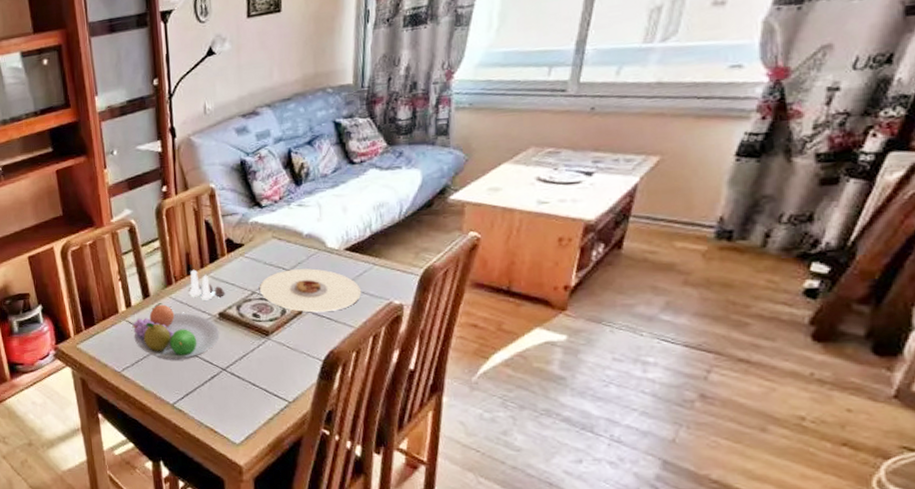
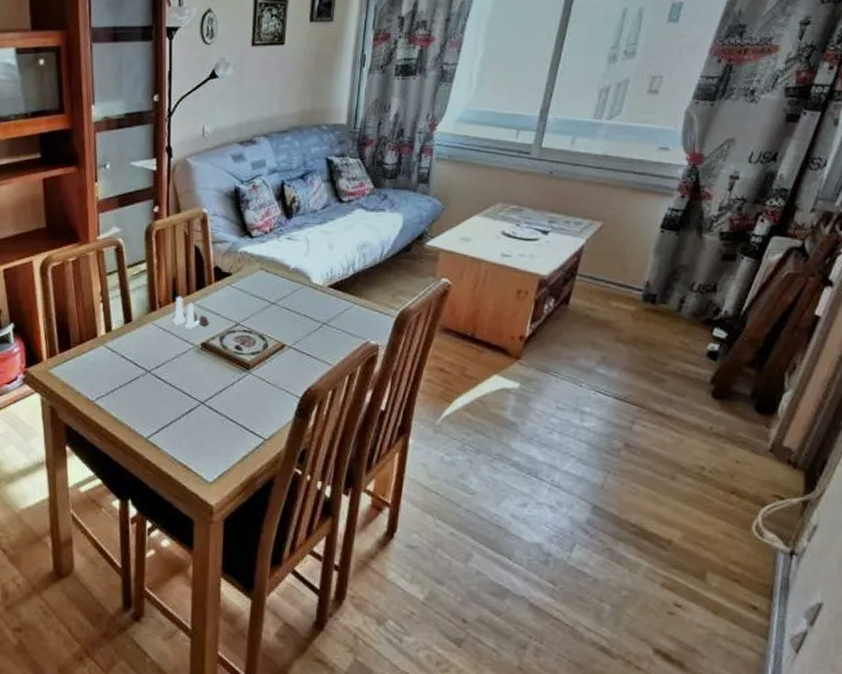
fruit bowl: present [132,302,219,360] -> none [110,328,200,391]
plate: present [260,268,362,313] -> none [244,303,342,349]

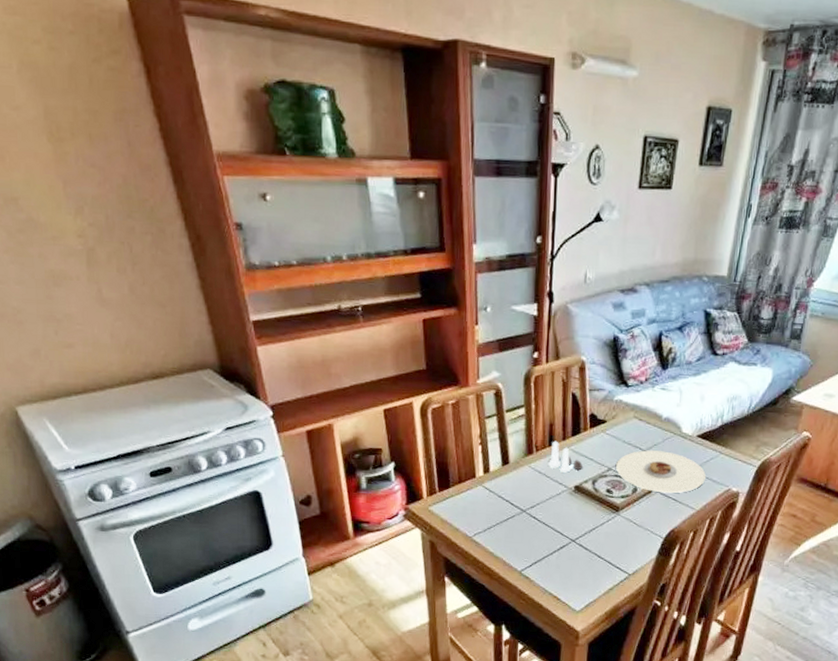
plate: none [244,303,342,349] -> present [616,450,707,494]

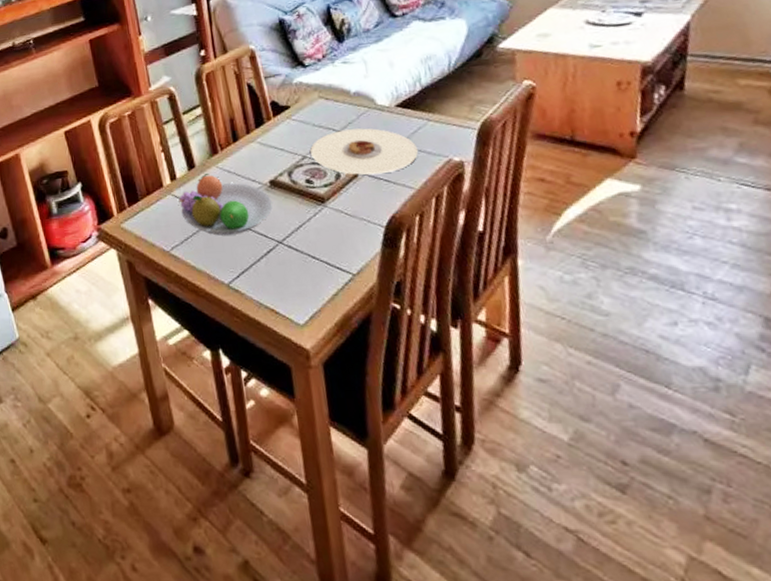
fruit bowl: none [488,470,573,529] -> present [178,172,272,236]
salt and pepper shaker set: present [548,440,584,473] -> none [236,135,275,168]

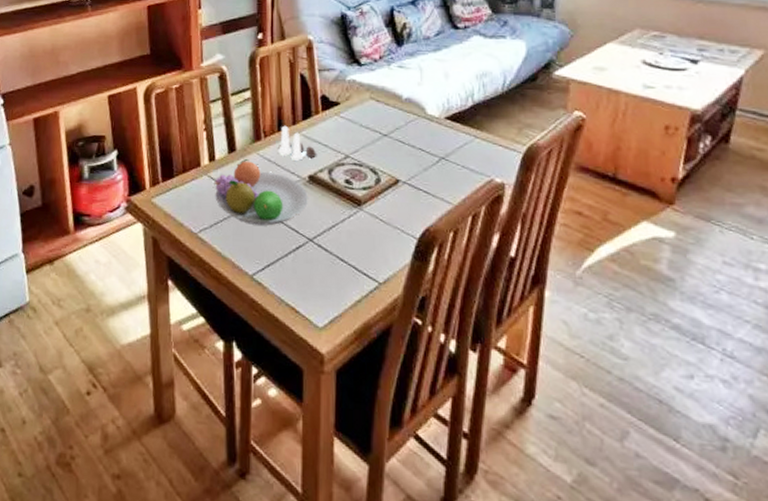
salt and pepper shaker set: none [236,135,275,168] -> present [278,125,317,161]
plate: present [310,128,419,175] -> none [354,134,462,185]

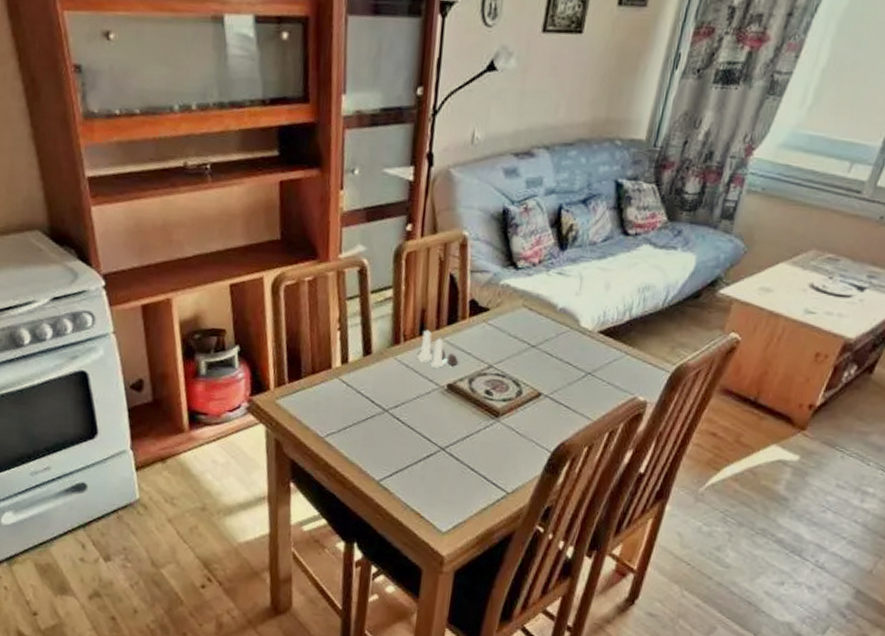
fruit bowl: present [214,158,308,226] -> none [345,362,445,433]

